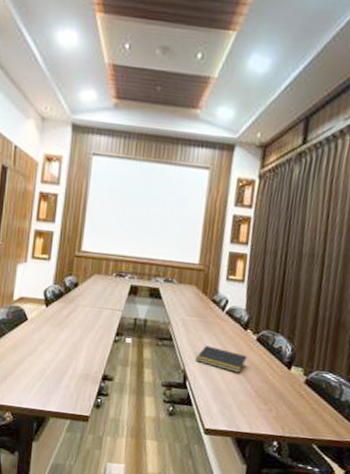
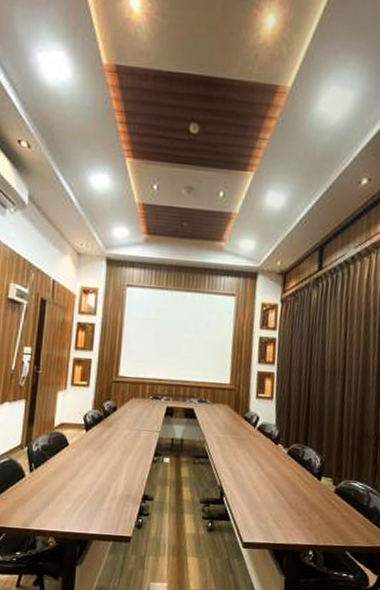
notepad: present [196,345,247,373] -> none [231,461,280,486]

